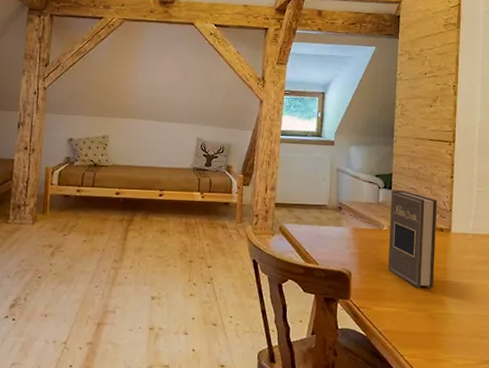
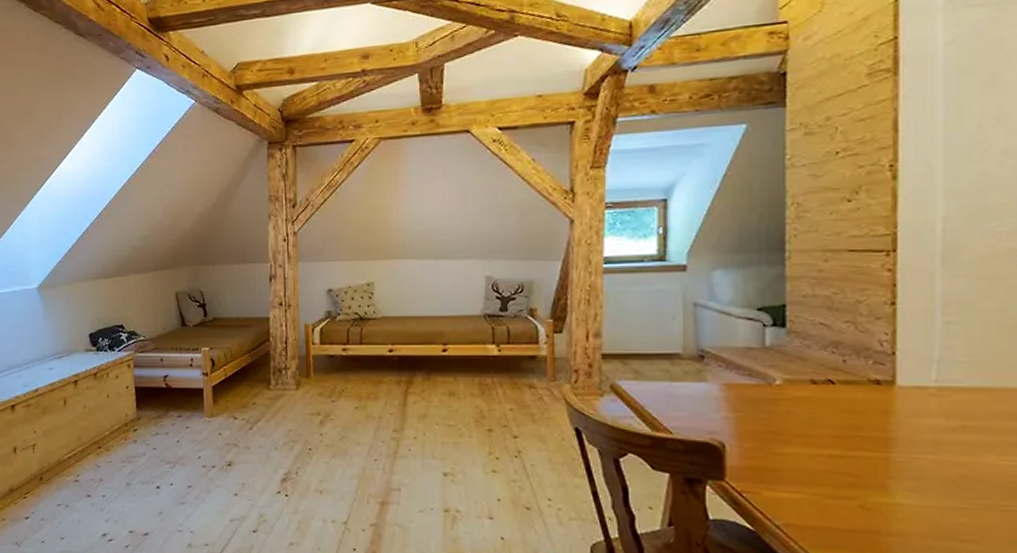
book: present [387,190,437,289] -> none [784,328,868,468]

